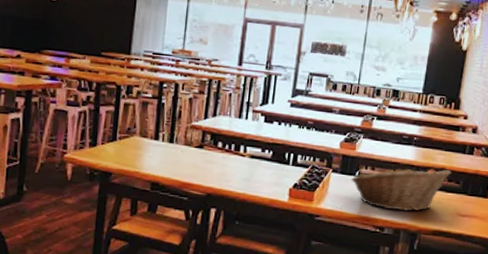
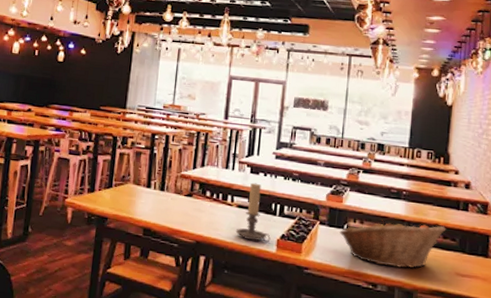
candle holder: none [247,132,283,192] -> present [235,182,271,243]

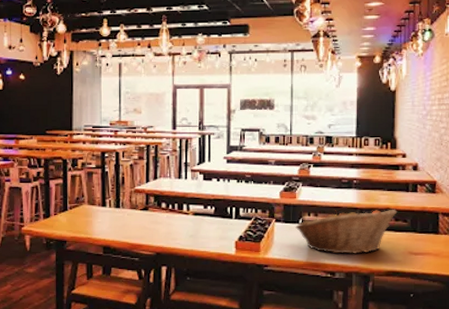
candle holder: present [235,182,271,243] -> none [194,189,229,246]

